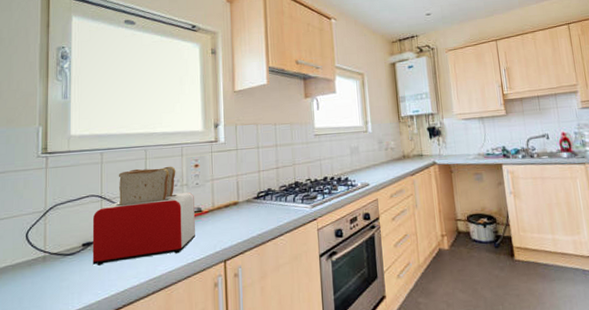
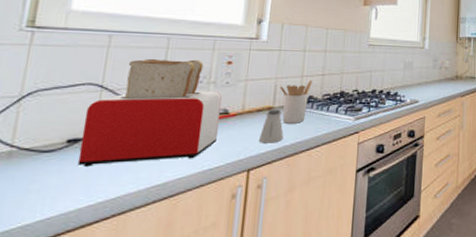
saltshaker: none [229,203,250,236] -> present [258,109,284,143]
utensil holder: none [241,174,269,216] -> present [280,80,313,124]

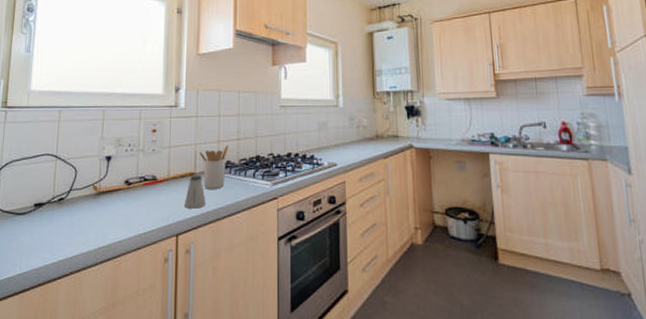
toaster: present [77,58,222,167] -> none [43,129,150,228]

